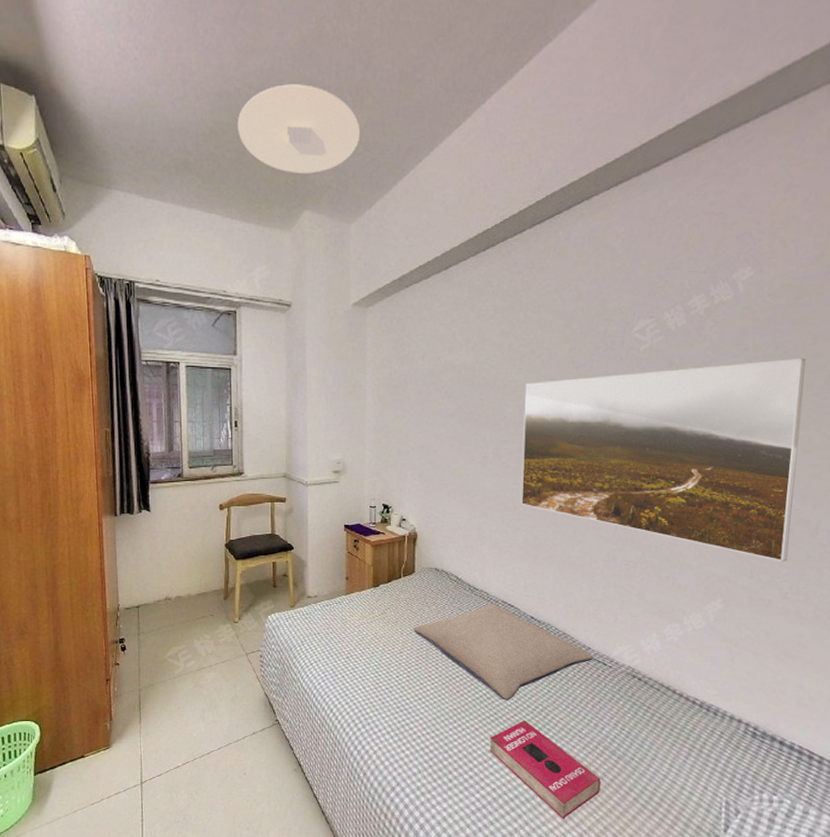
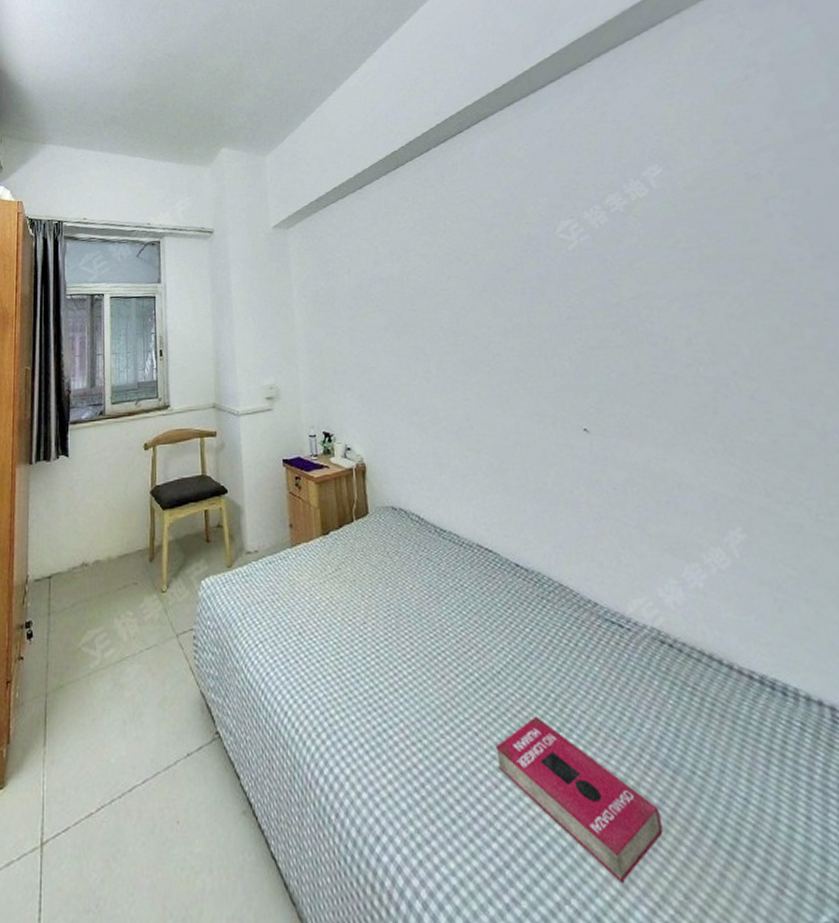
ceiling light: present [238,84,361,174] -> none [160,50,269,119]
pillow: present [413,604,594,700] -> none [375,549,605,687]
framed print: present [520,357,806,563] -> none [457,245,803,475]

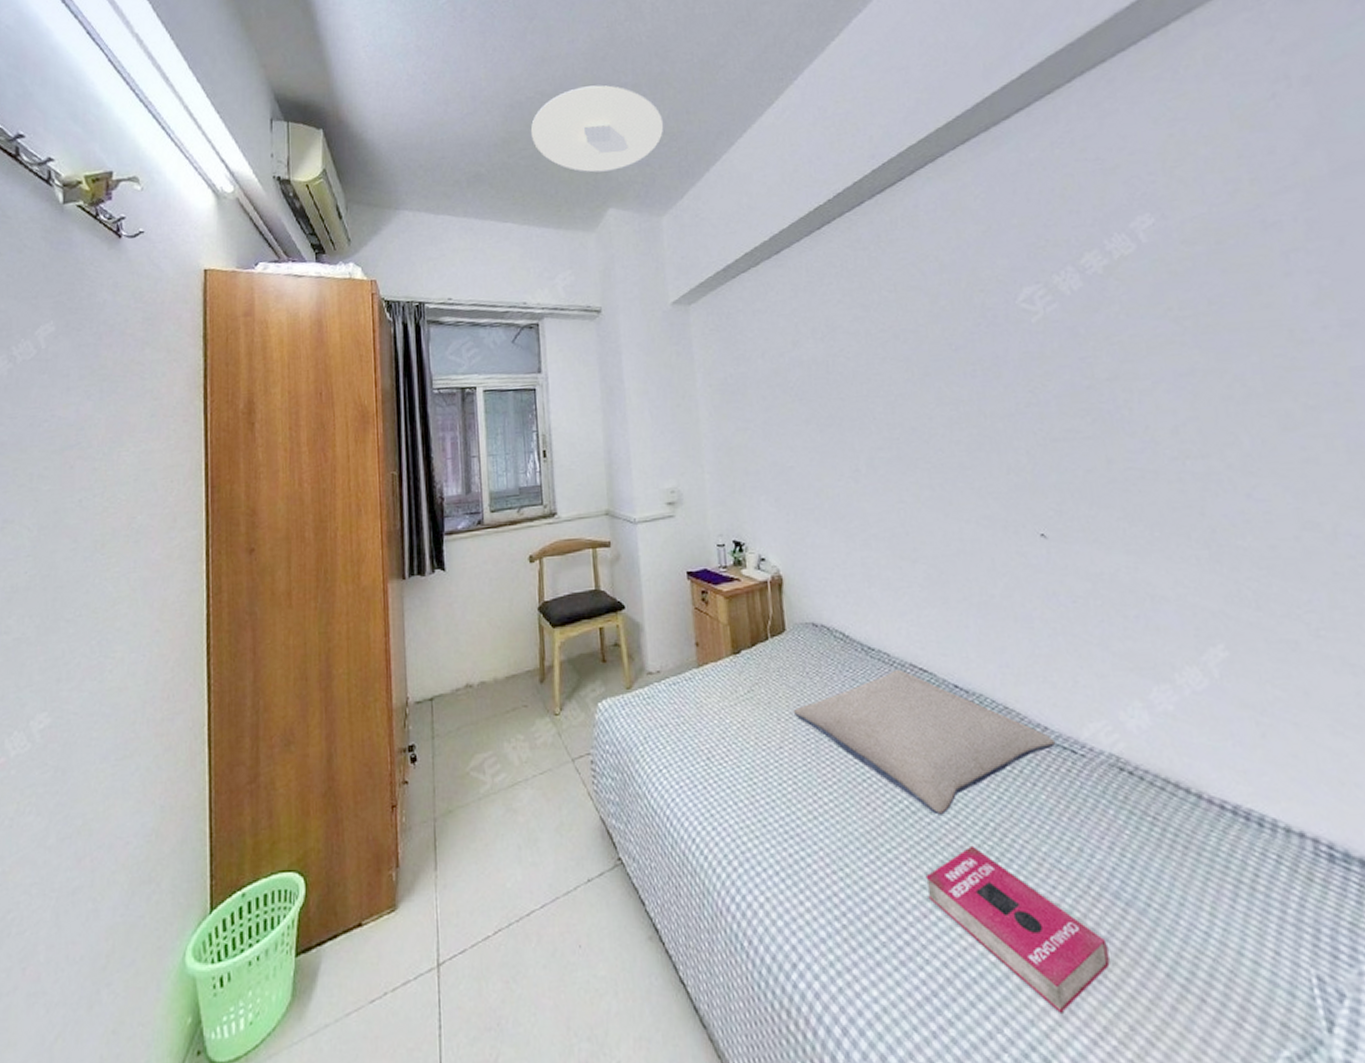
ceiling light: none [160,50,269,119] -> present [531,85,664,173]
pillow: none [375,549,605,687] -> present [793,669,1056,815]

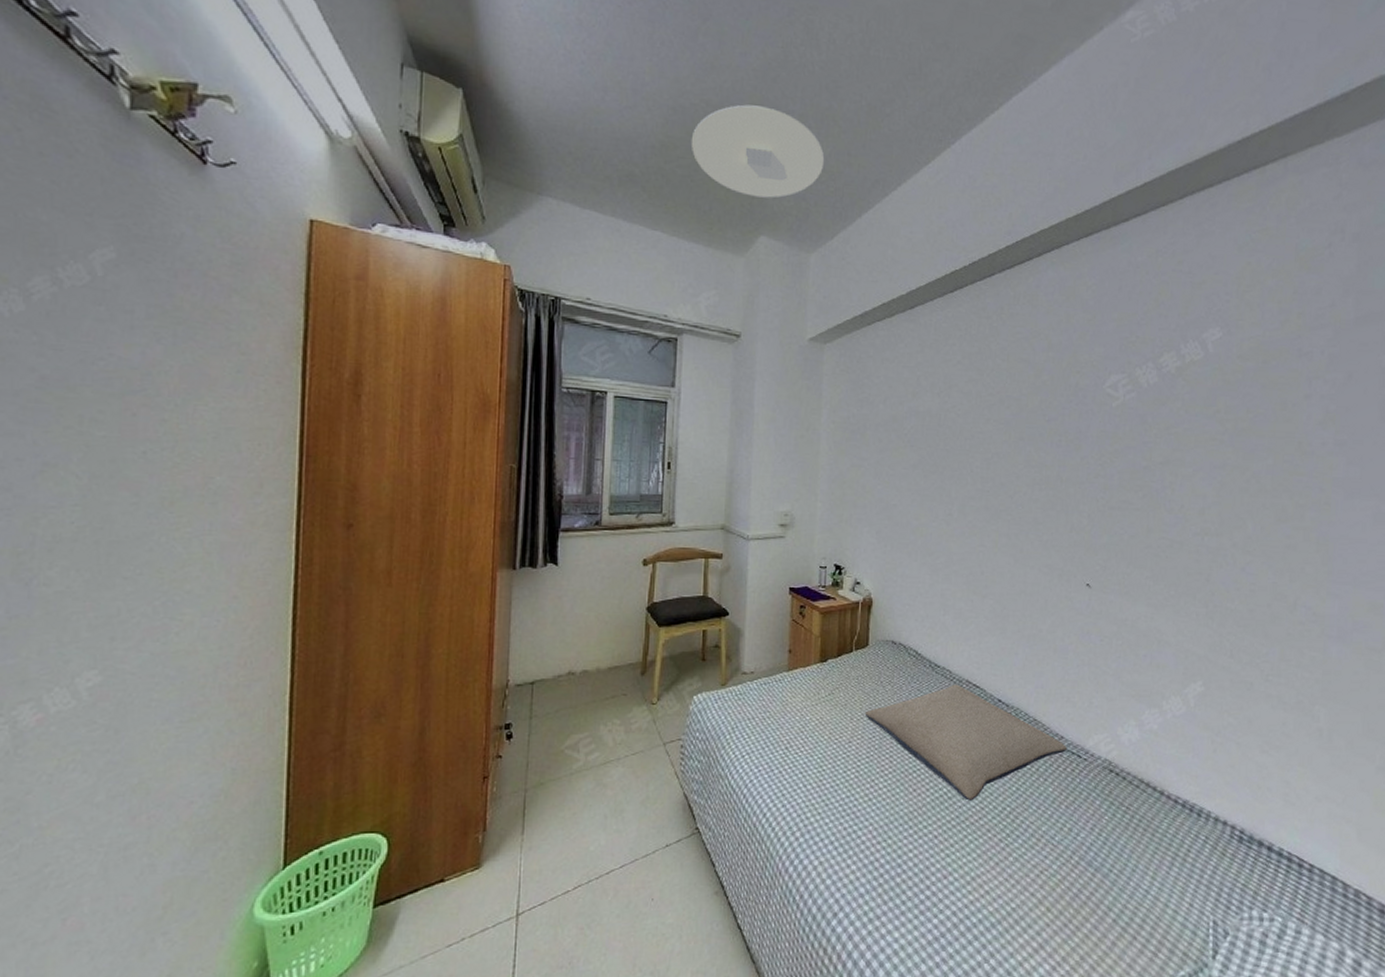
book: present [925,845,1110,1013] -> none [950,824,1076,948]

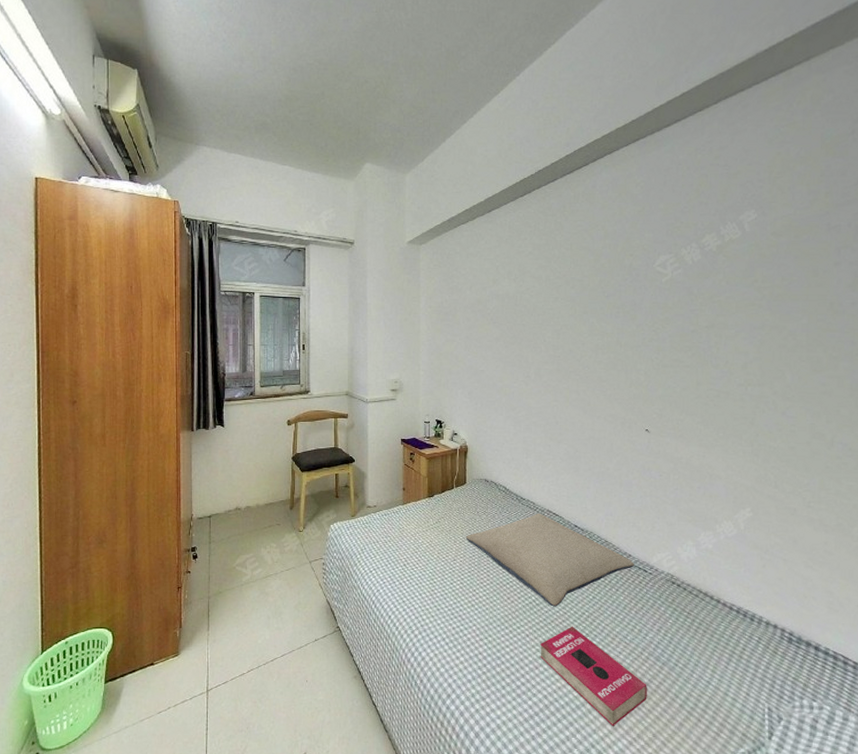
ceiling light: present [692,104,825,198] -> none [310,60,414,133]
book: none [950,824,1076,948] -> present [540,626,647,726]

